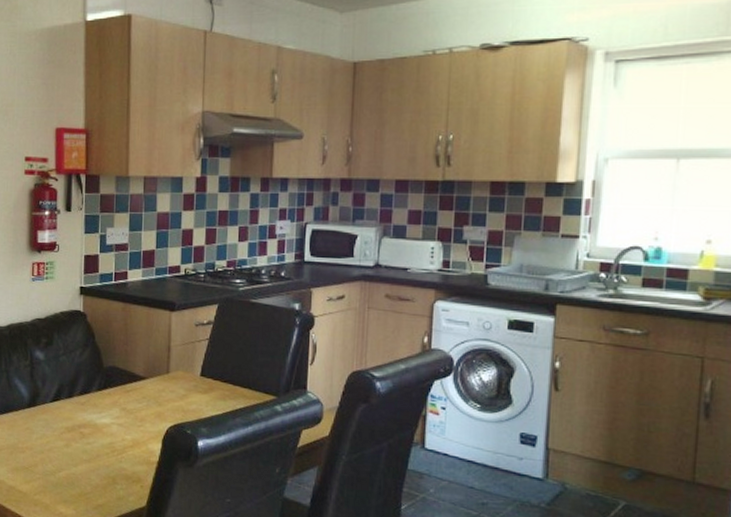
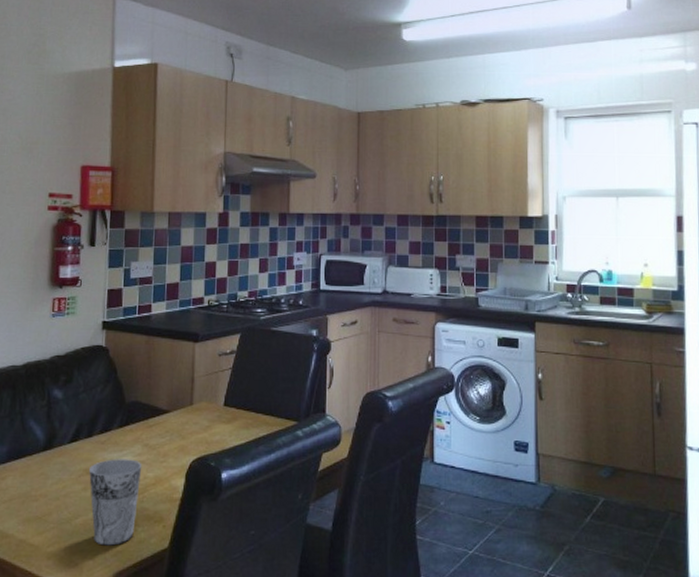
cup: none [70,419,121,500] -> present [89,459,142,546]

